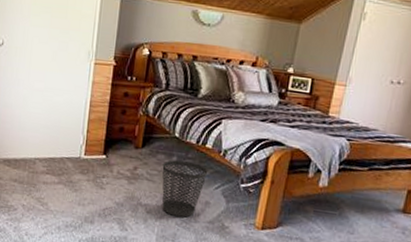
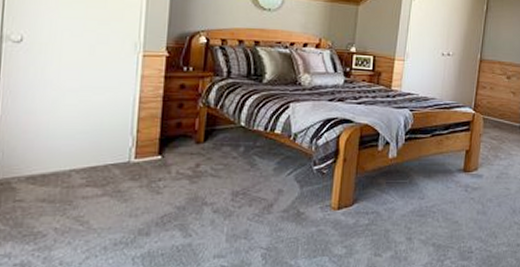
wastebasket: present [162,160,208,218] -> none [228,151,279,211]

